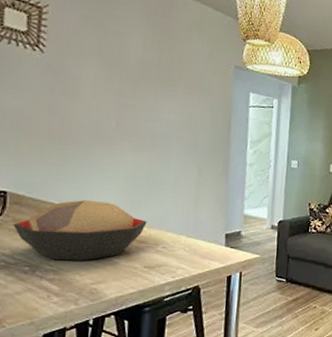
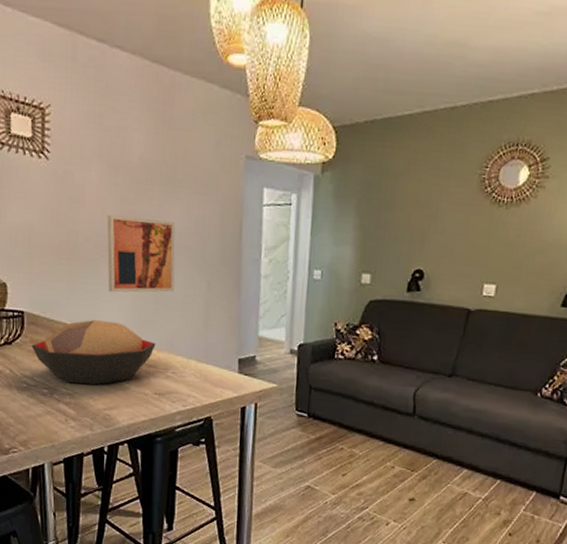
wall art: none [100,106,170,176] -> present [107,215,176,293]

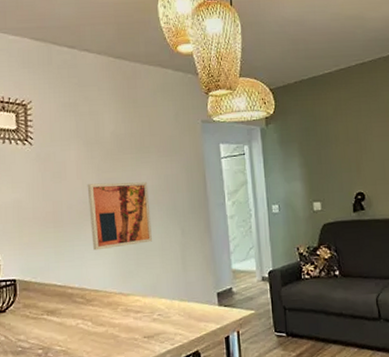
decorative bowl: present [31,320,156,385] -> none [24,276,141,340]

